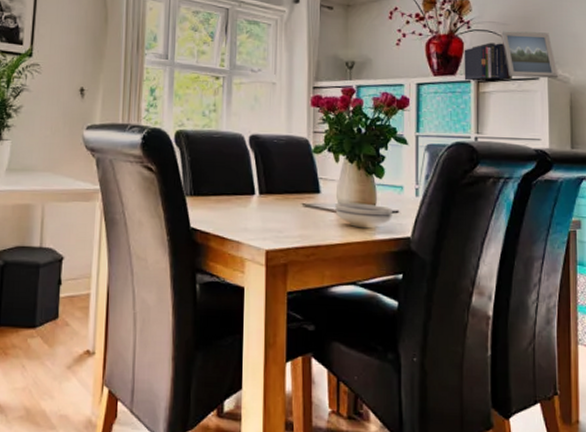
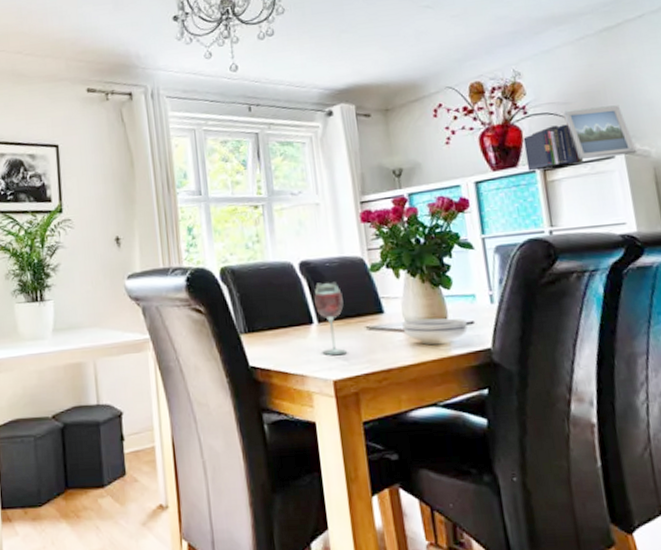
wineglass: none [259,157,285,227] -> present [314,281,347,356]

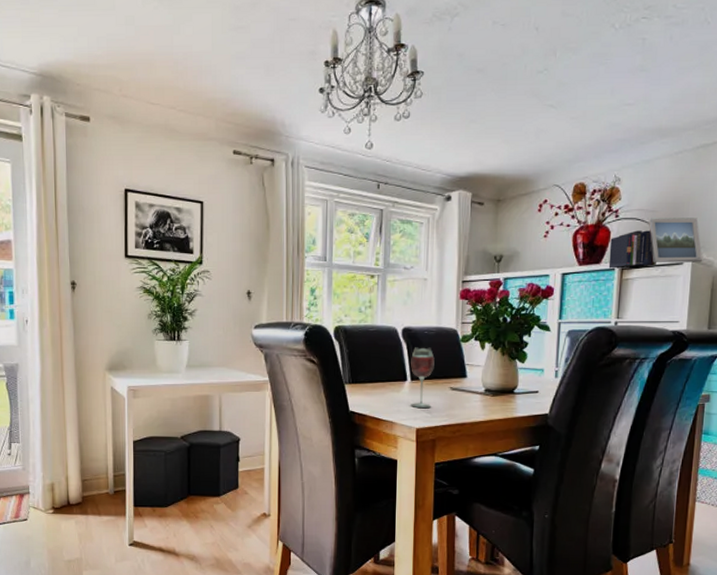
bowl: present [402,318,468,345] -> none [480,385,533,407]

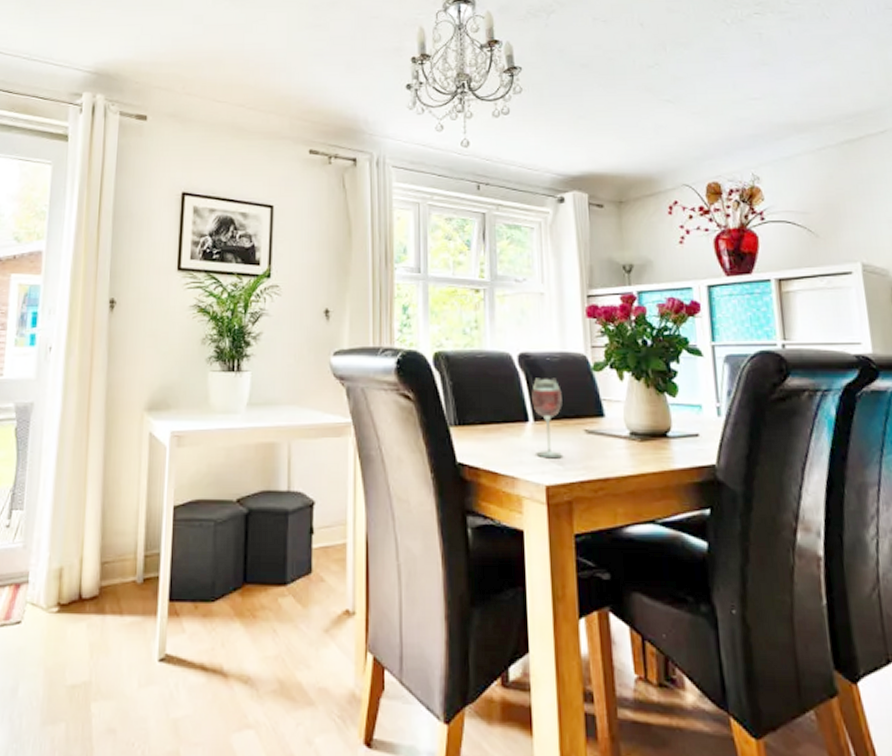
books: present [608,230,656,269] -> none [759,235,820,280]
picture frame: present [648,218,703,262] -> none [800,220,875,272]

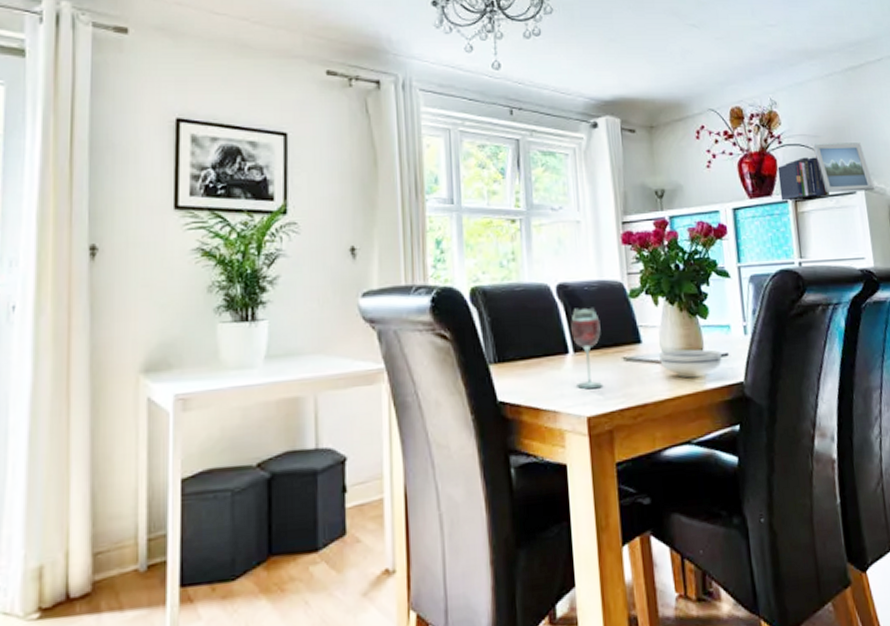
bowl: none [623,427,692,456] -> present [659,349,722,378]
books: none [759,235,820,280] -> present [777,157,829,201]
picture frame: none [800,220,875,272] -> present [812,142,875,192]

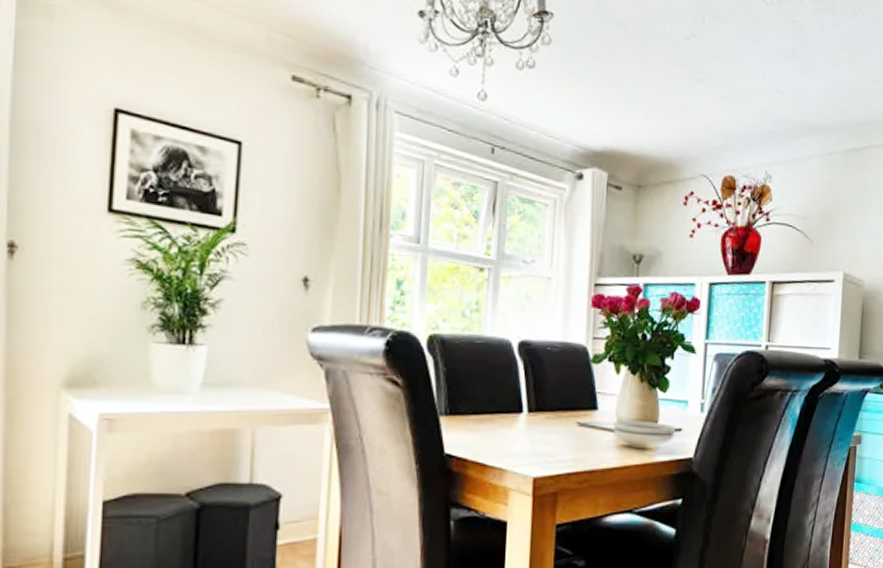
wineglass: present [571,307,602,389] -> none [527,367,559,451]
books: present [777,157,829,201] -> none [759,238,808,284]
picture frame: present [812,142,875,192] -> none [799,225,854,281]

